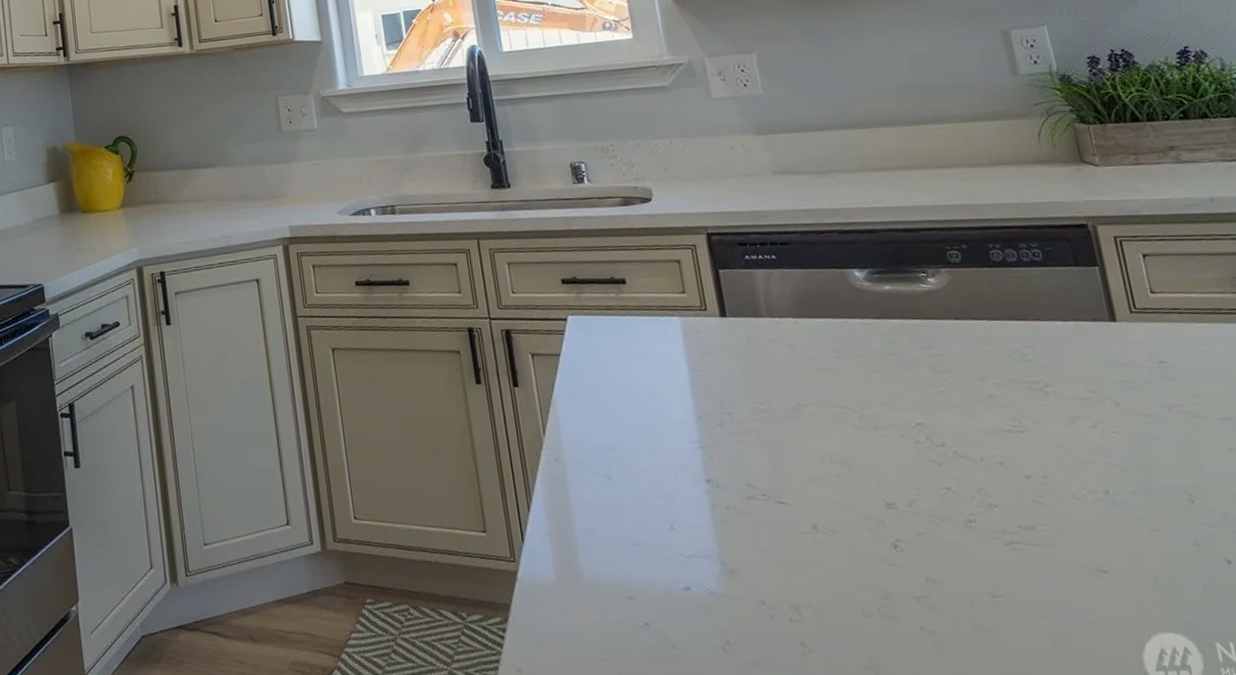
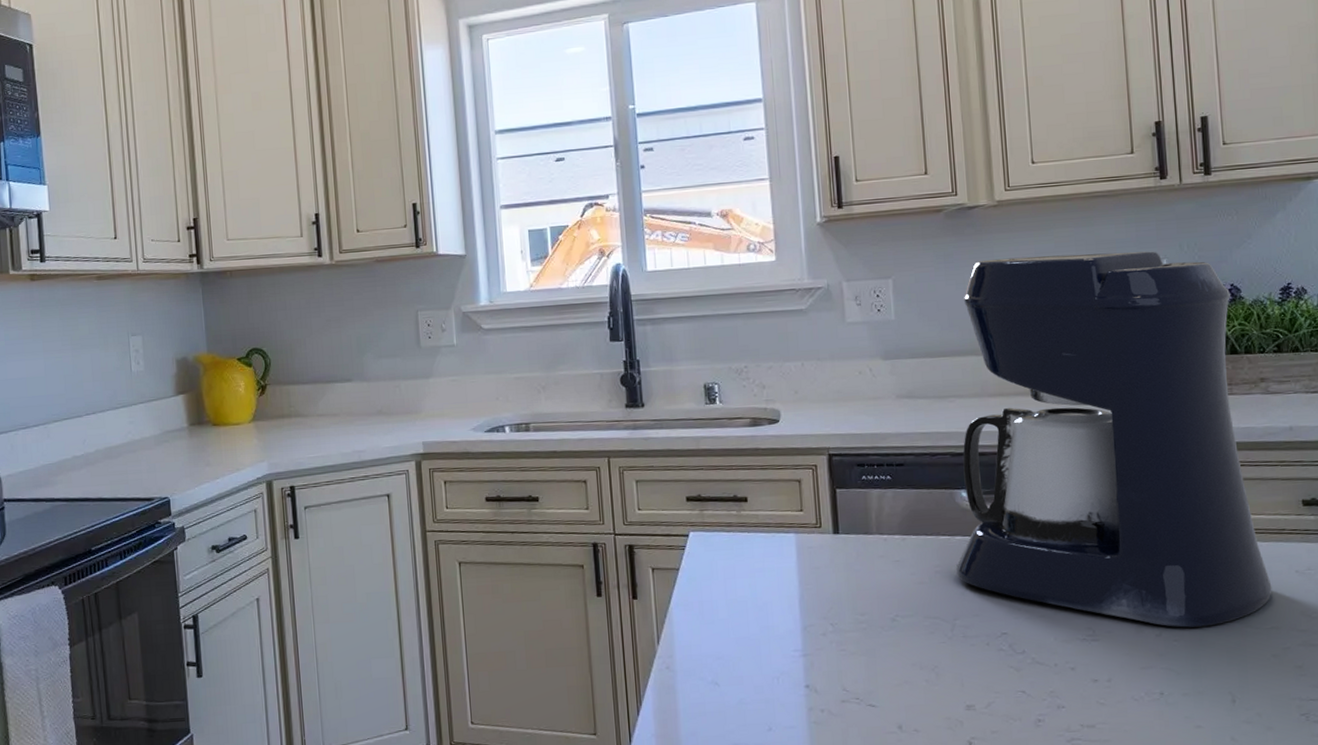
coffee maker: none [832,17,1218,418] -> present [955,251,1272,628]

